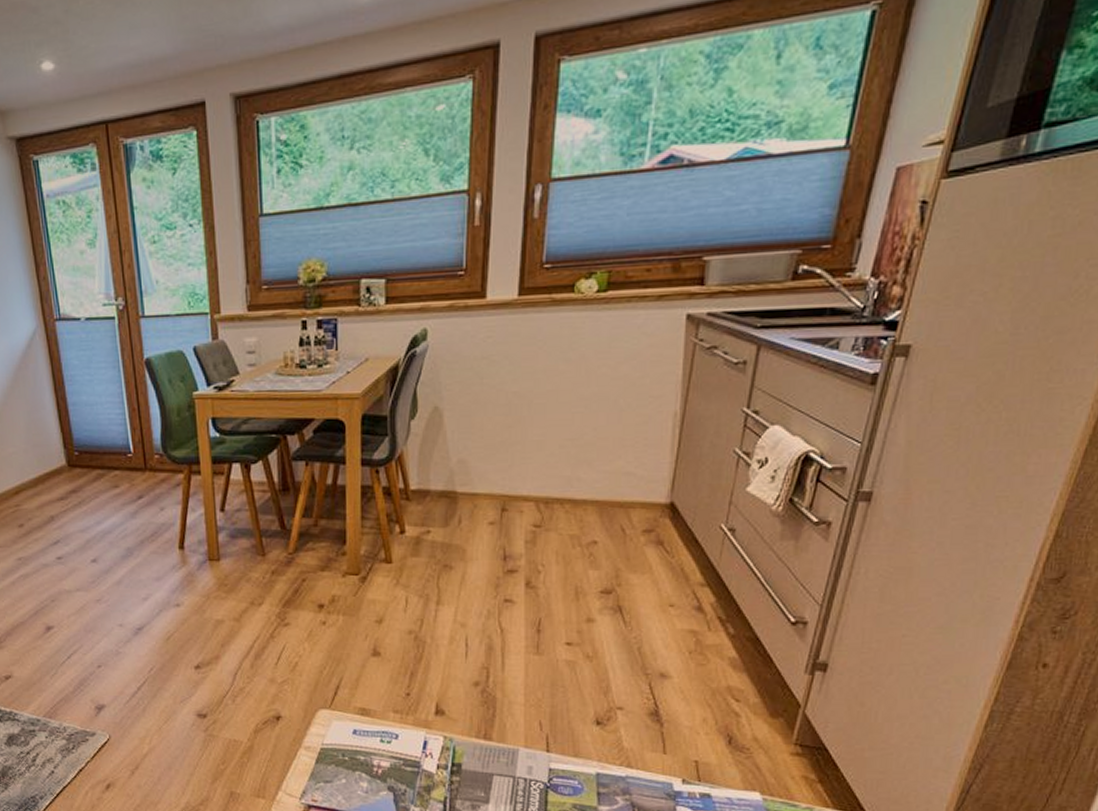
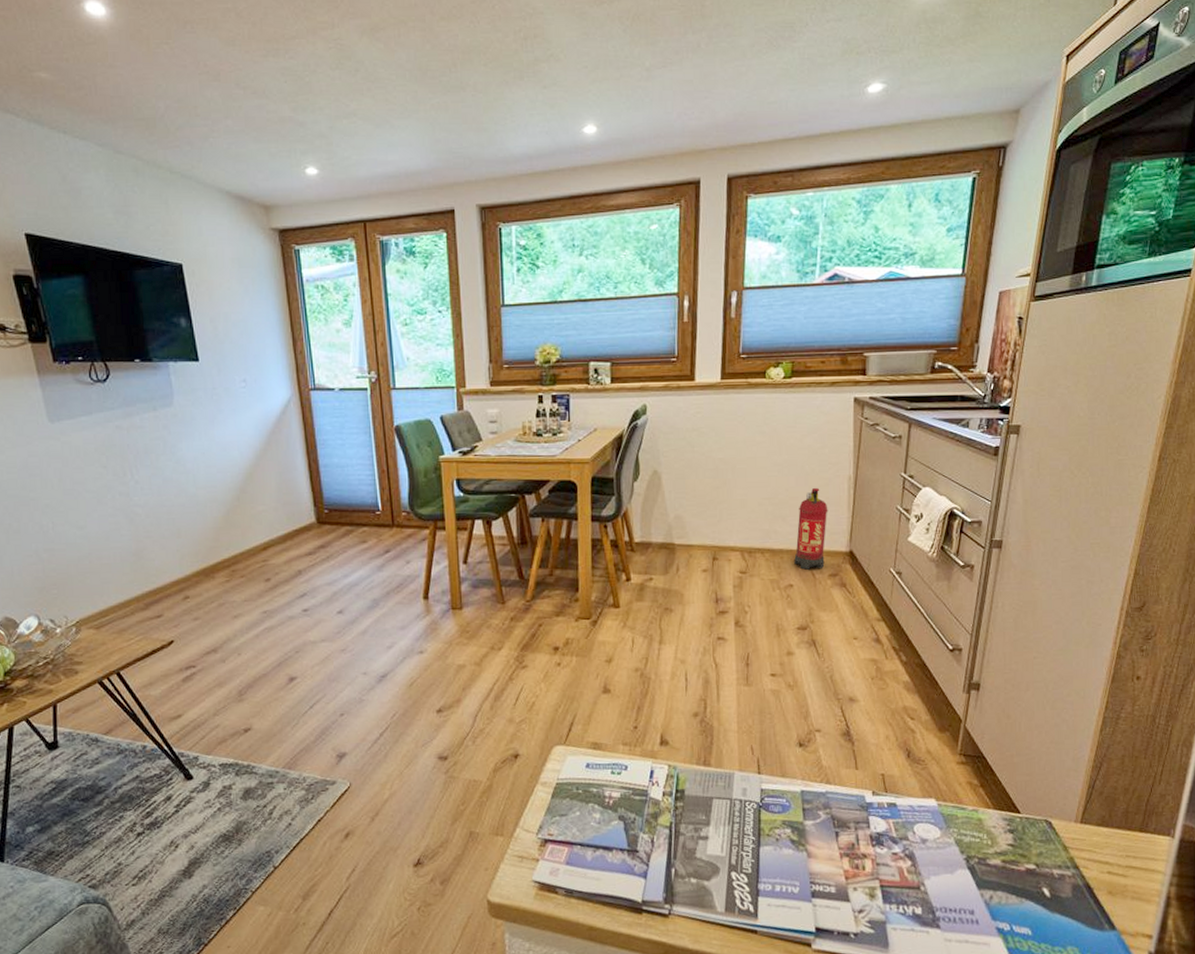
fire extinguisher: none [600,425,646,524] -> present [794,487,828,570]

